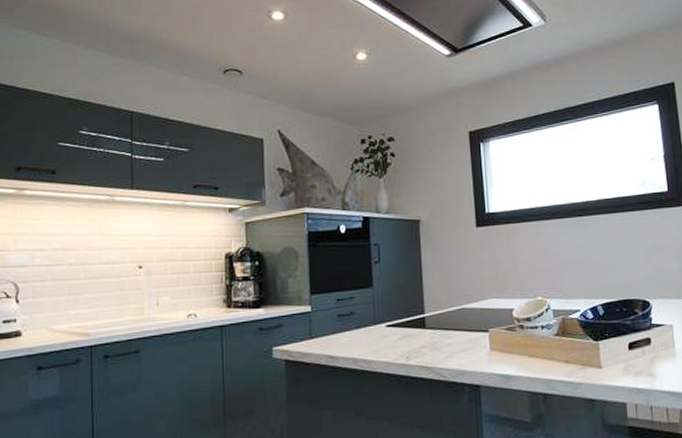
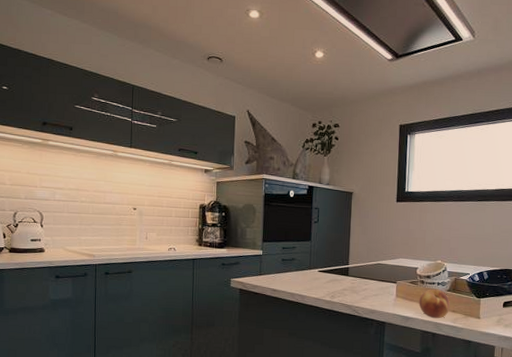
fruit: none [520,334,561,374] -> present [419,289,450,319]

